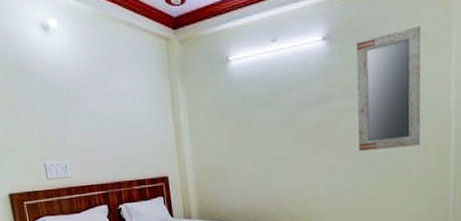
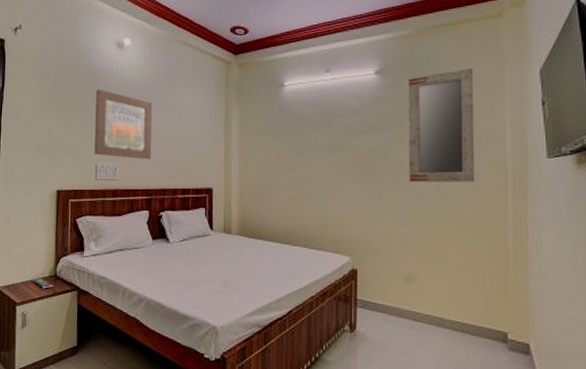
wall art: none [28,81,101,154] -> present [94,89,153,160]

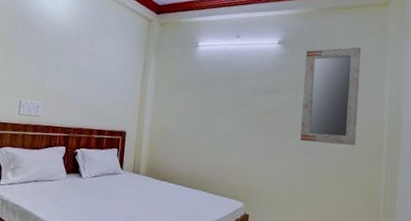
wall art: present [94,89,153,160] -> none [20,32,78,101]

